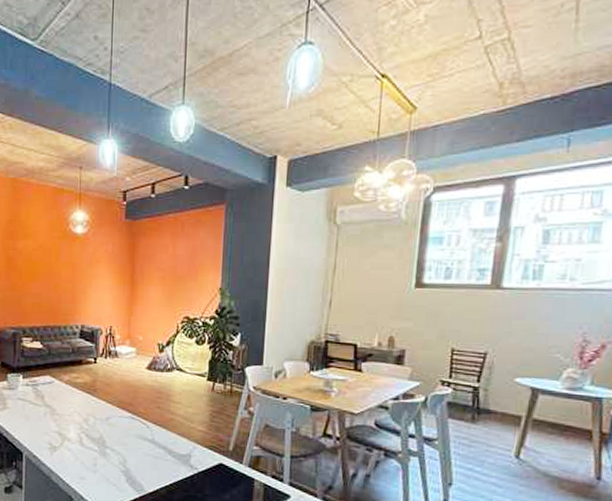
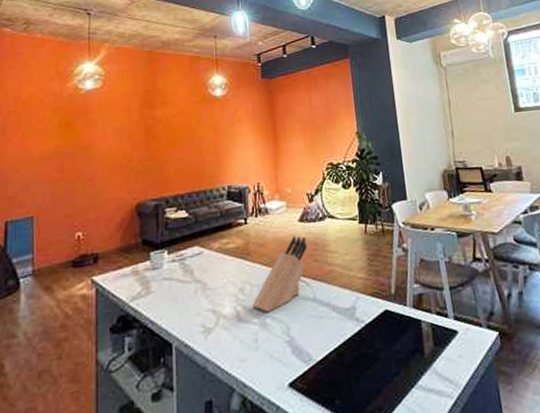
knife block: none [94,381,152,444] -> present [252,235,307,313]

